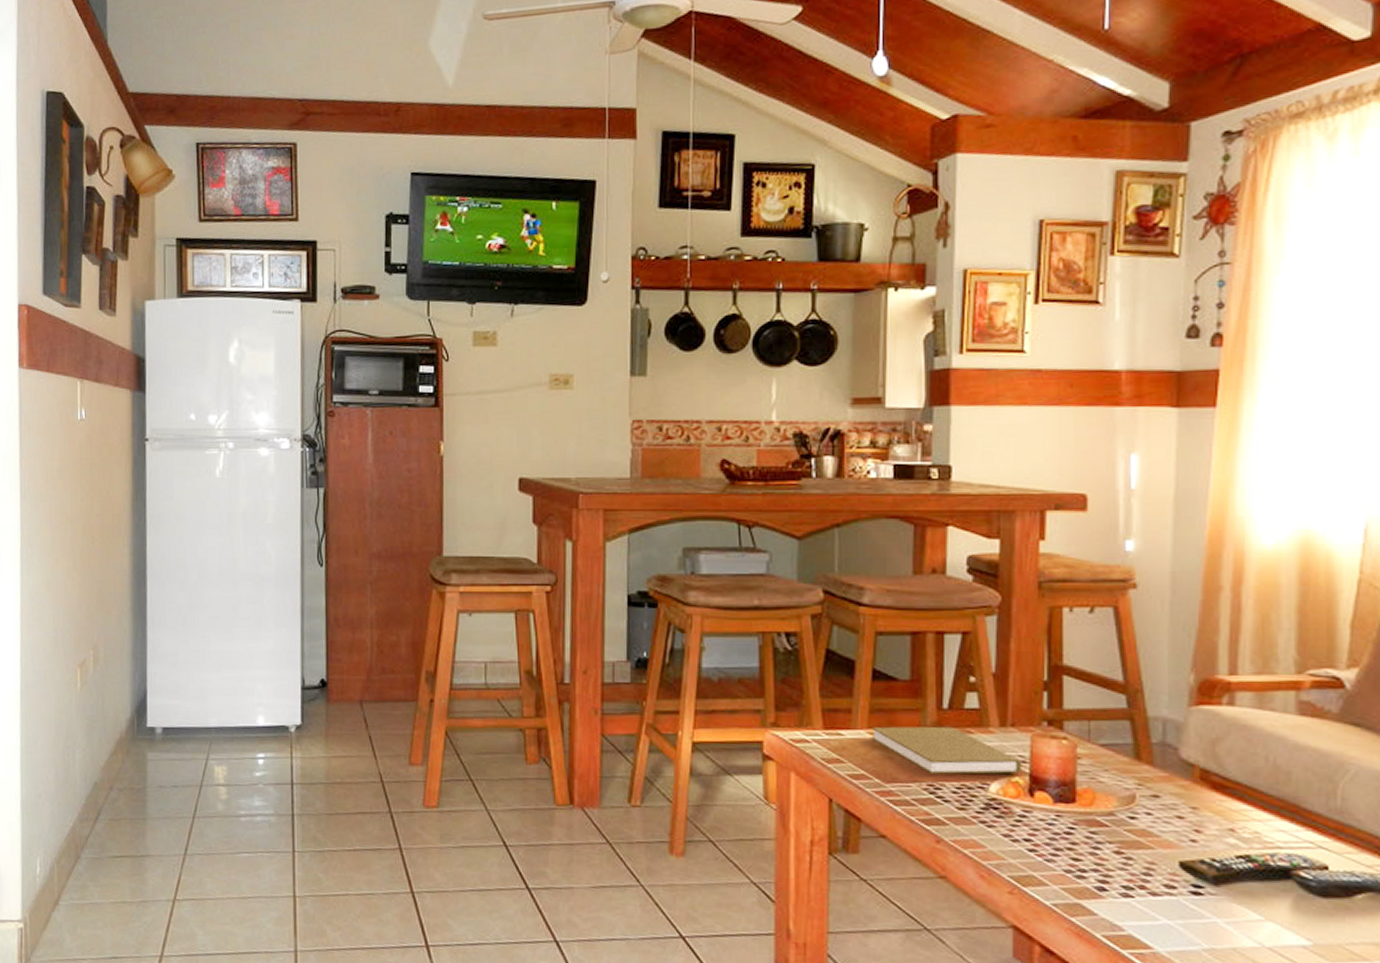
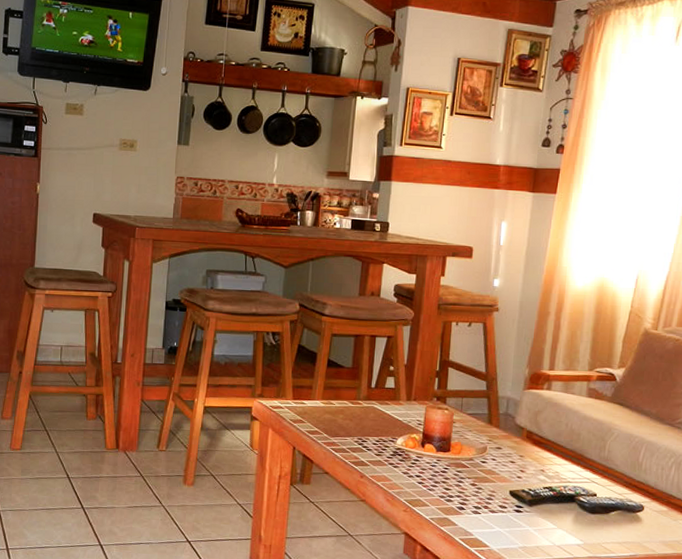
book: present [871,726,1022,775] -> none [324,398,419,432]

